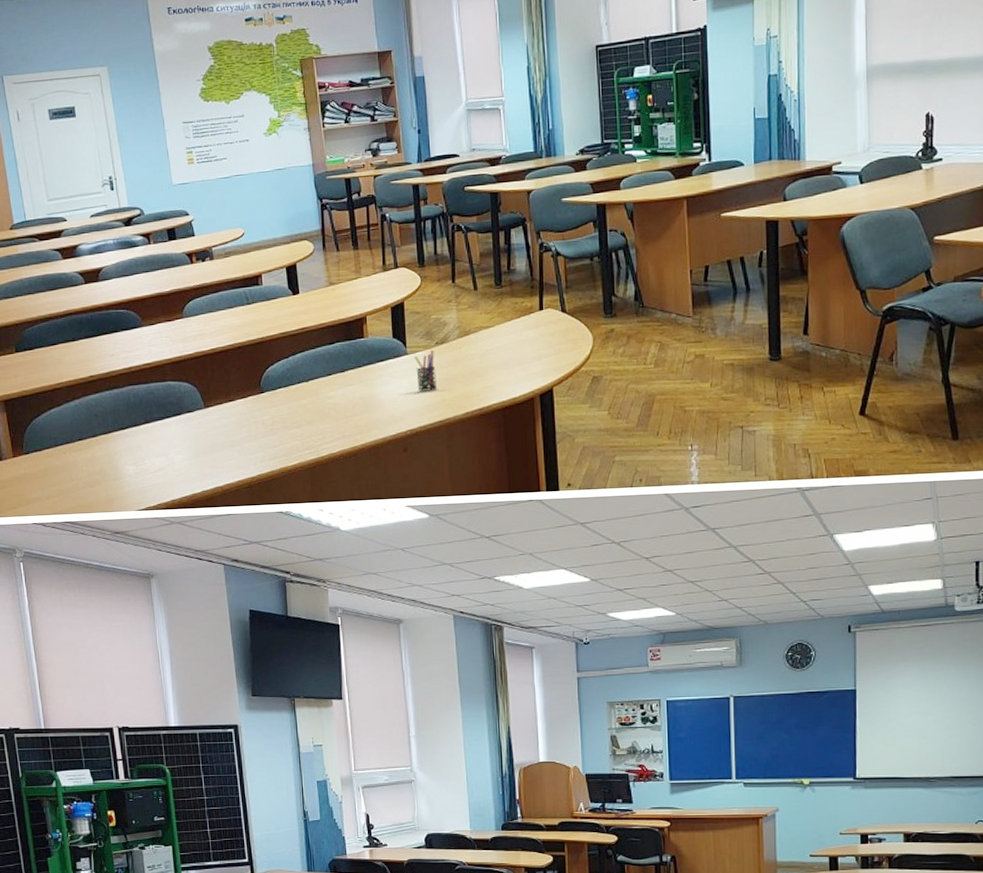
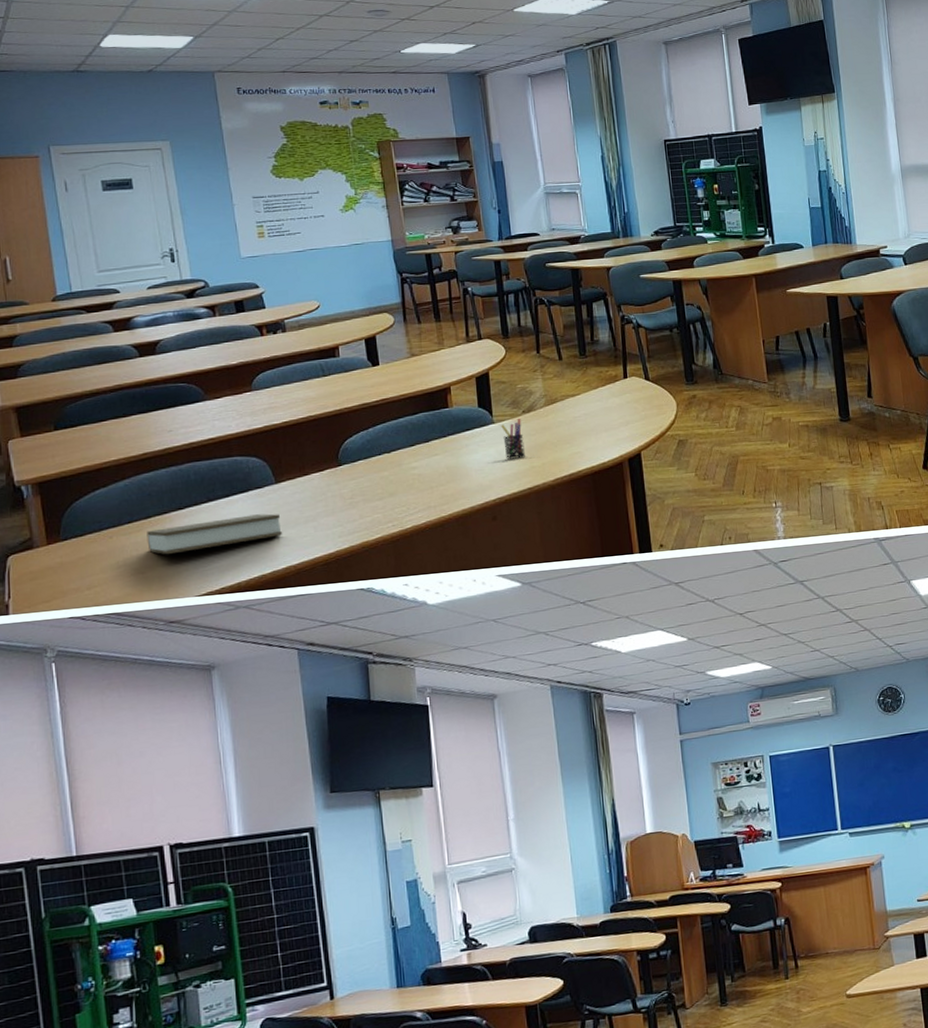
book: none [94,436,211,471] -> present [147,513,283,555]

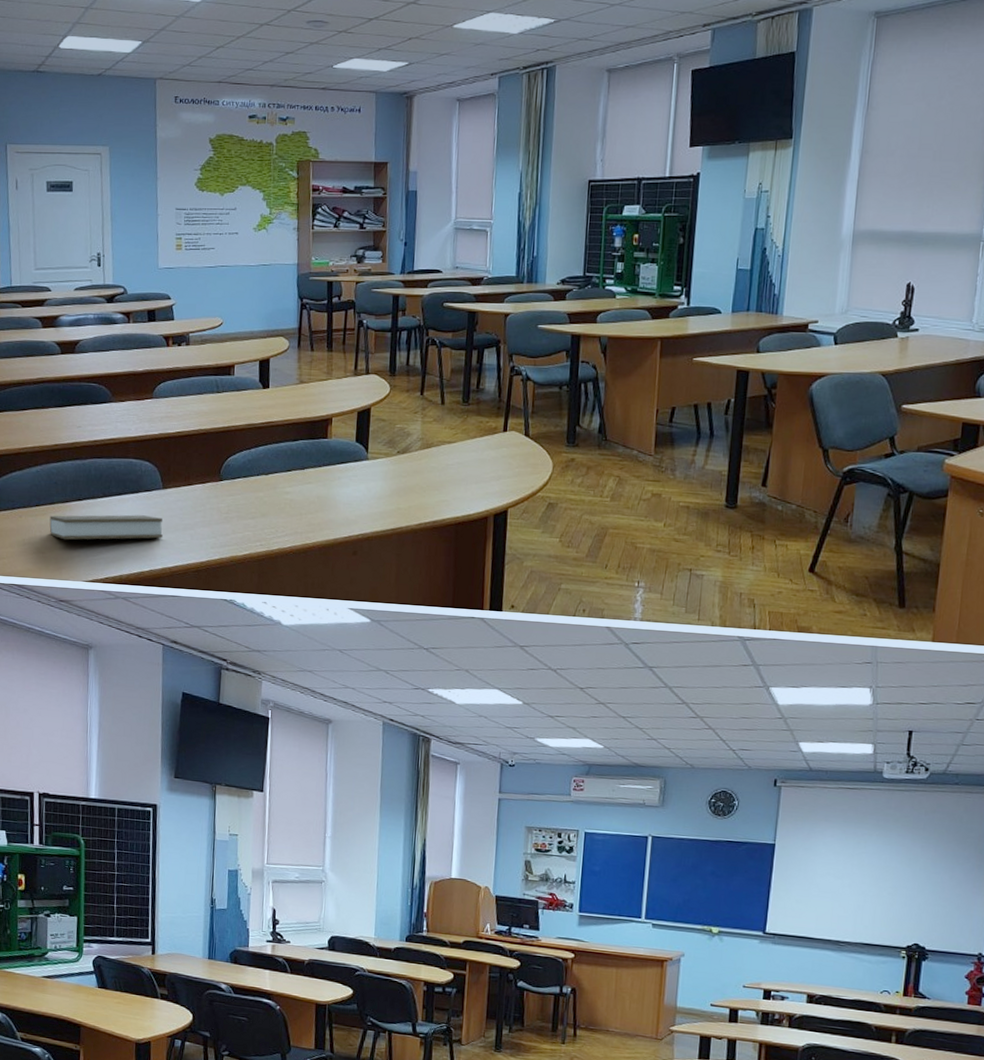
pen holder: present [501,418,526,460] -> none [374,457,395,498]

